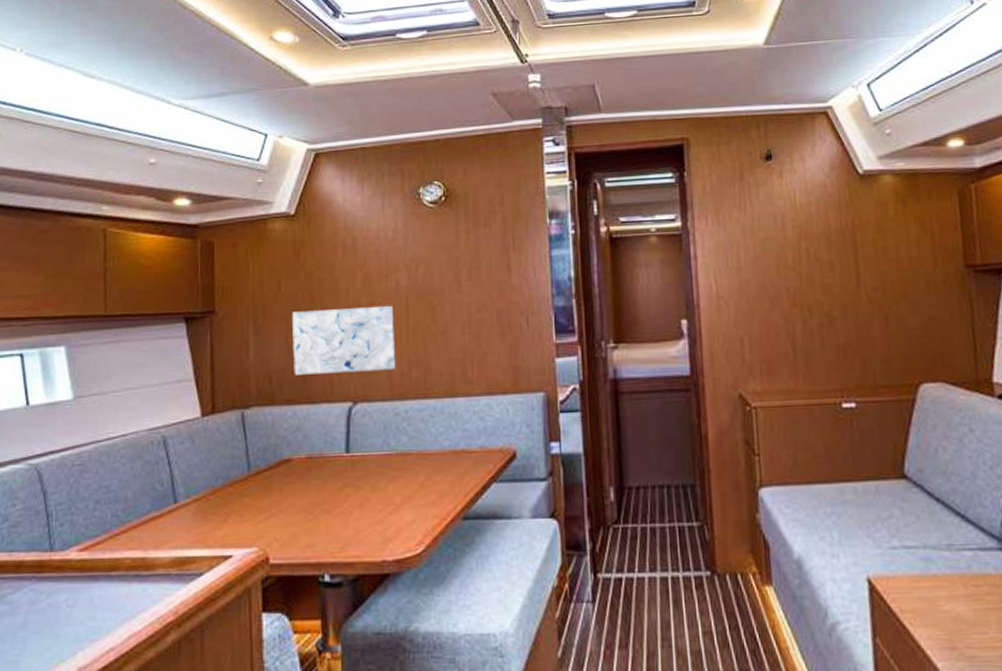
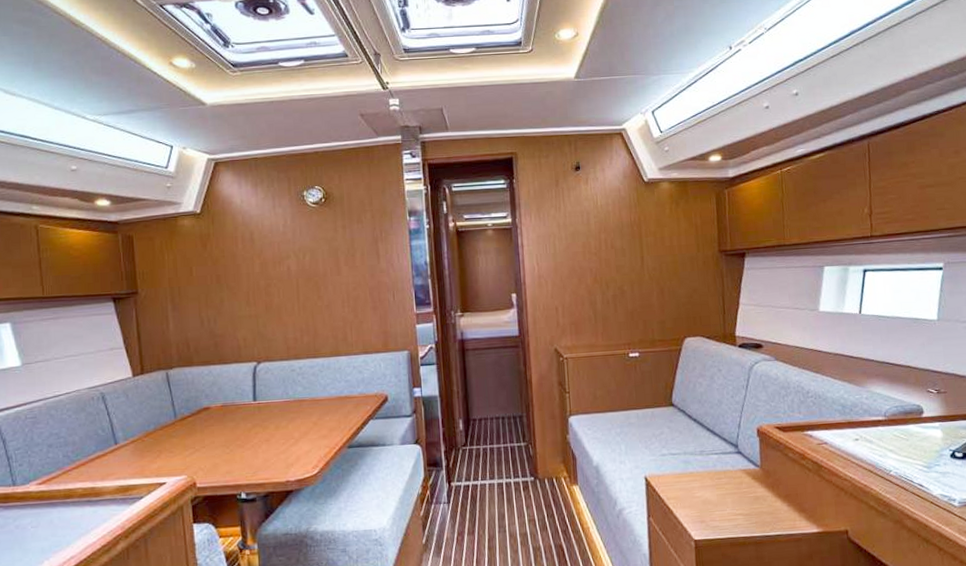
decorative map: present [291,305,396,375] -> none [203,285,291,342]

